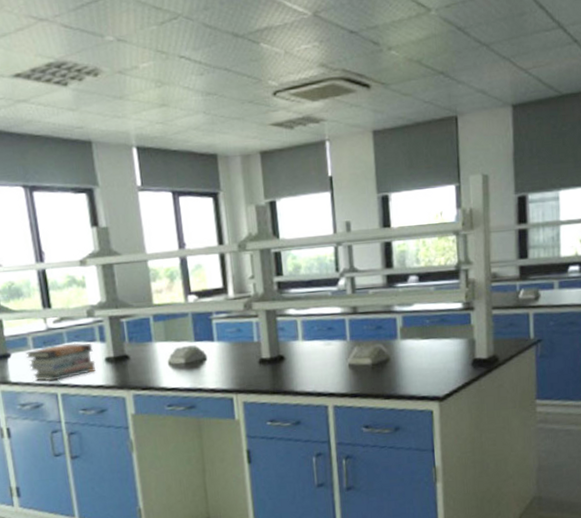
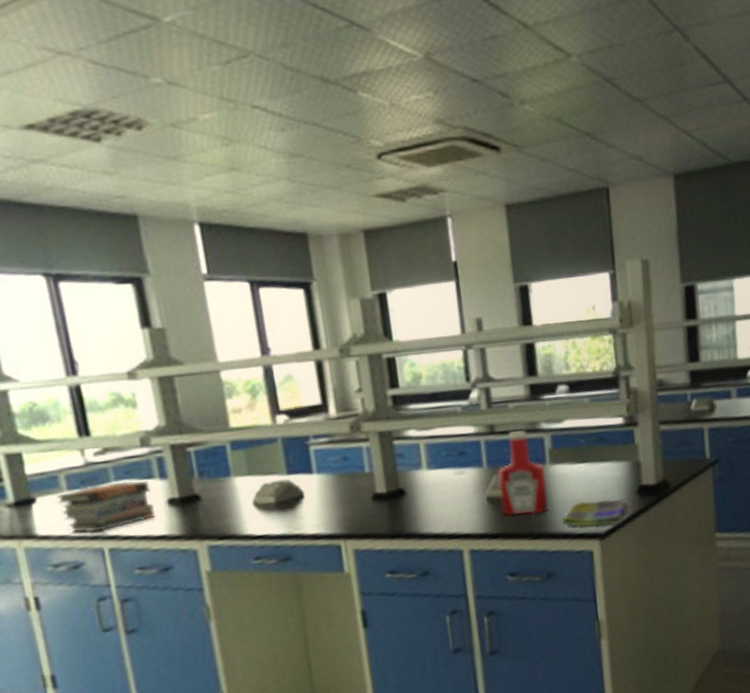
ketchup bottle: none [358,312,398,380] -> present [497,431,548,516]
dish towel: none [408,369,464,391] -> present [562,499,629,527]

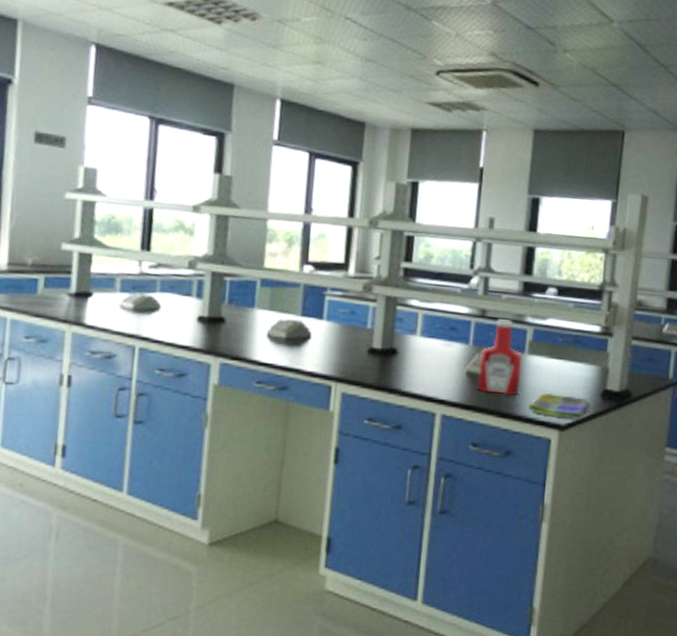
book stack: present [56,480,155,534] -> none [109,293,187,332]

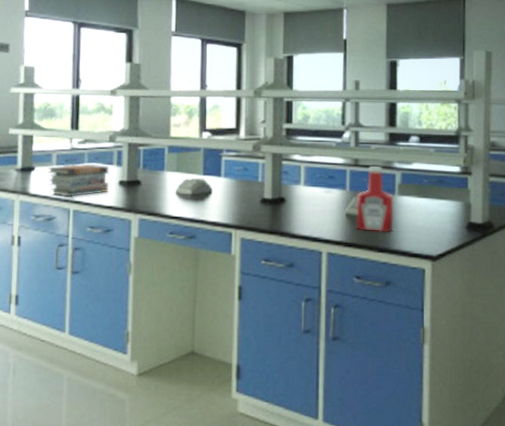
book stack: none [109,293,187,332] -> present [48,164,110,197]
dish towel: present [528,393,591,421] -> none [403,229,458,251]

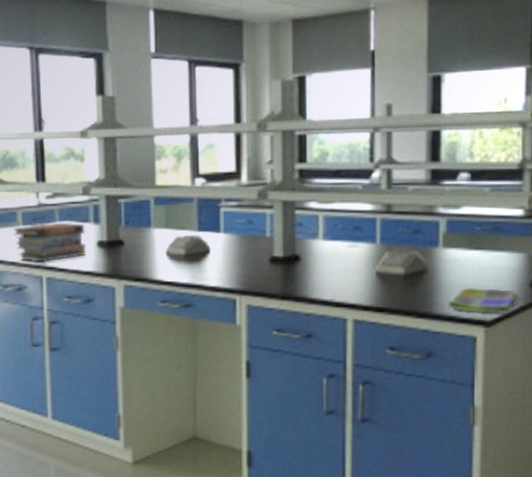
ketchup bottle: present [355,166,394,232] -> none [388,213,437,294]
dish towel: none [403,229,458,251] -> present [448,288,520,315]

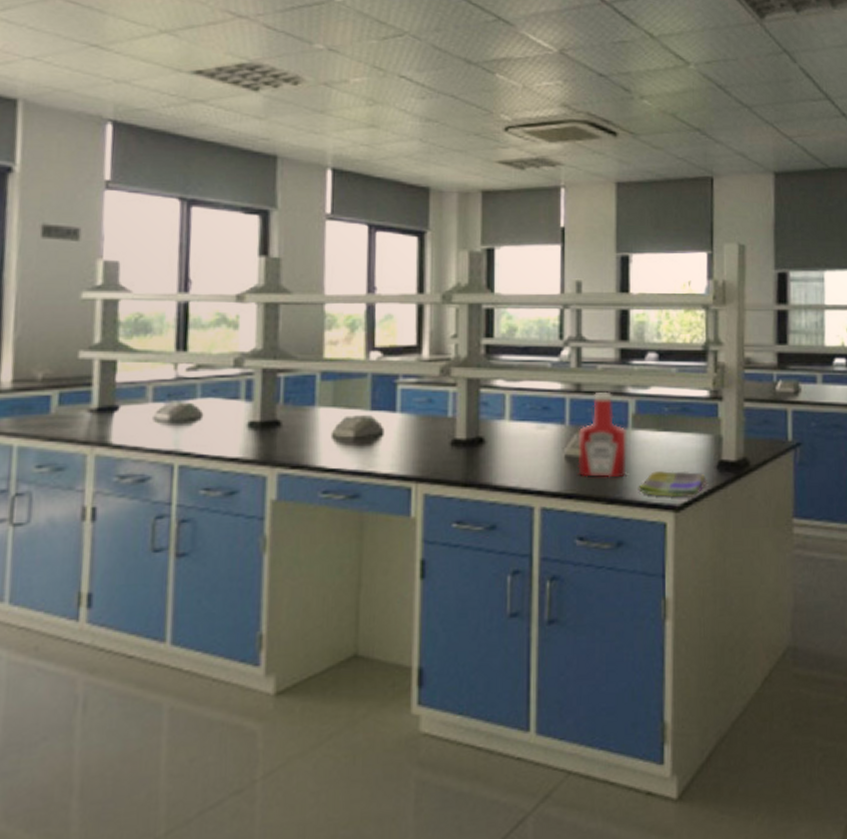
book stack: present [13,222,87,262] -> none [140,399,234,447]
ketchup bottle: none [388,213,437,294] -> present [578,393,626,478]

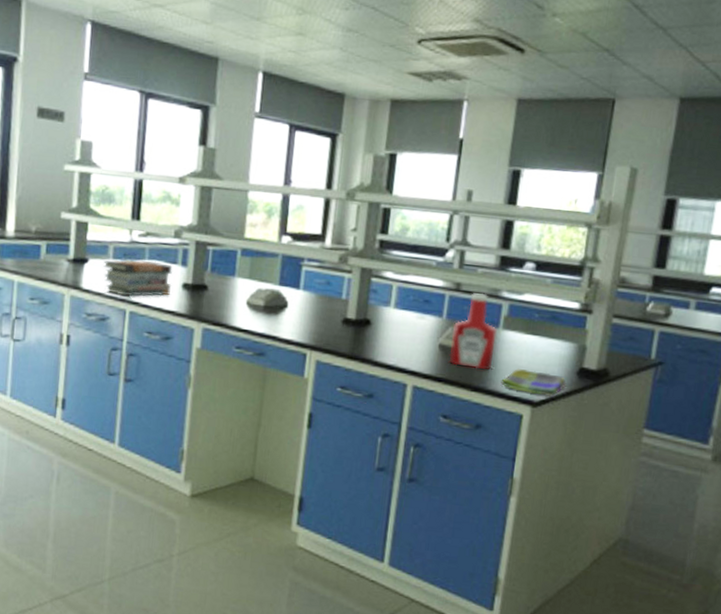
book stack: none [140,399,234,447] -> present [103,259,173,297]

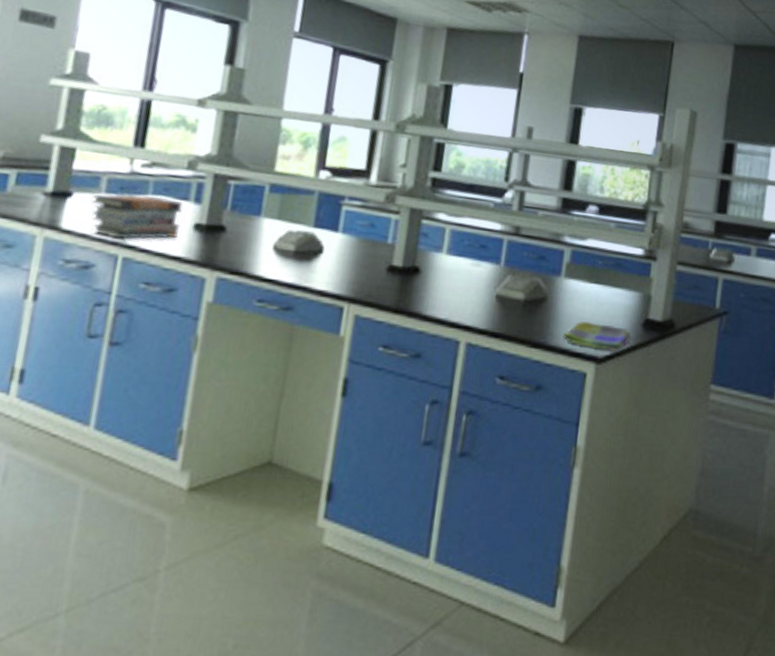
ketchup bottle: present [448,293,497,369] -> none [506,238,559,323]

